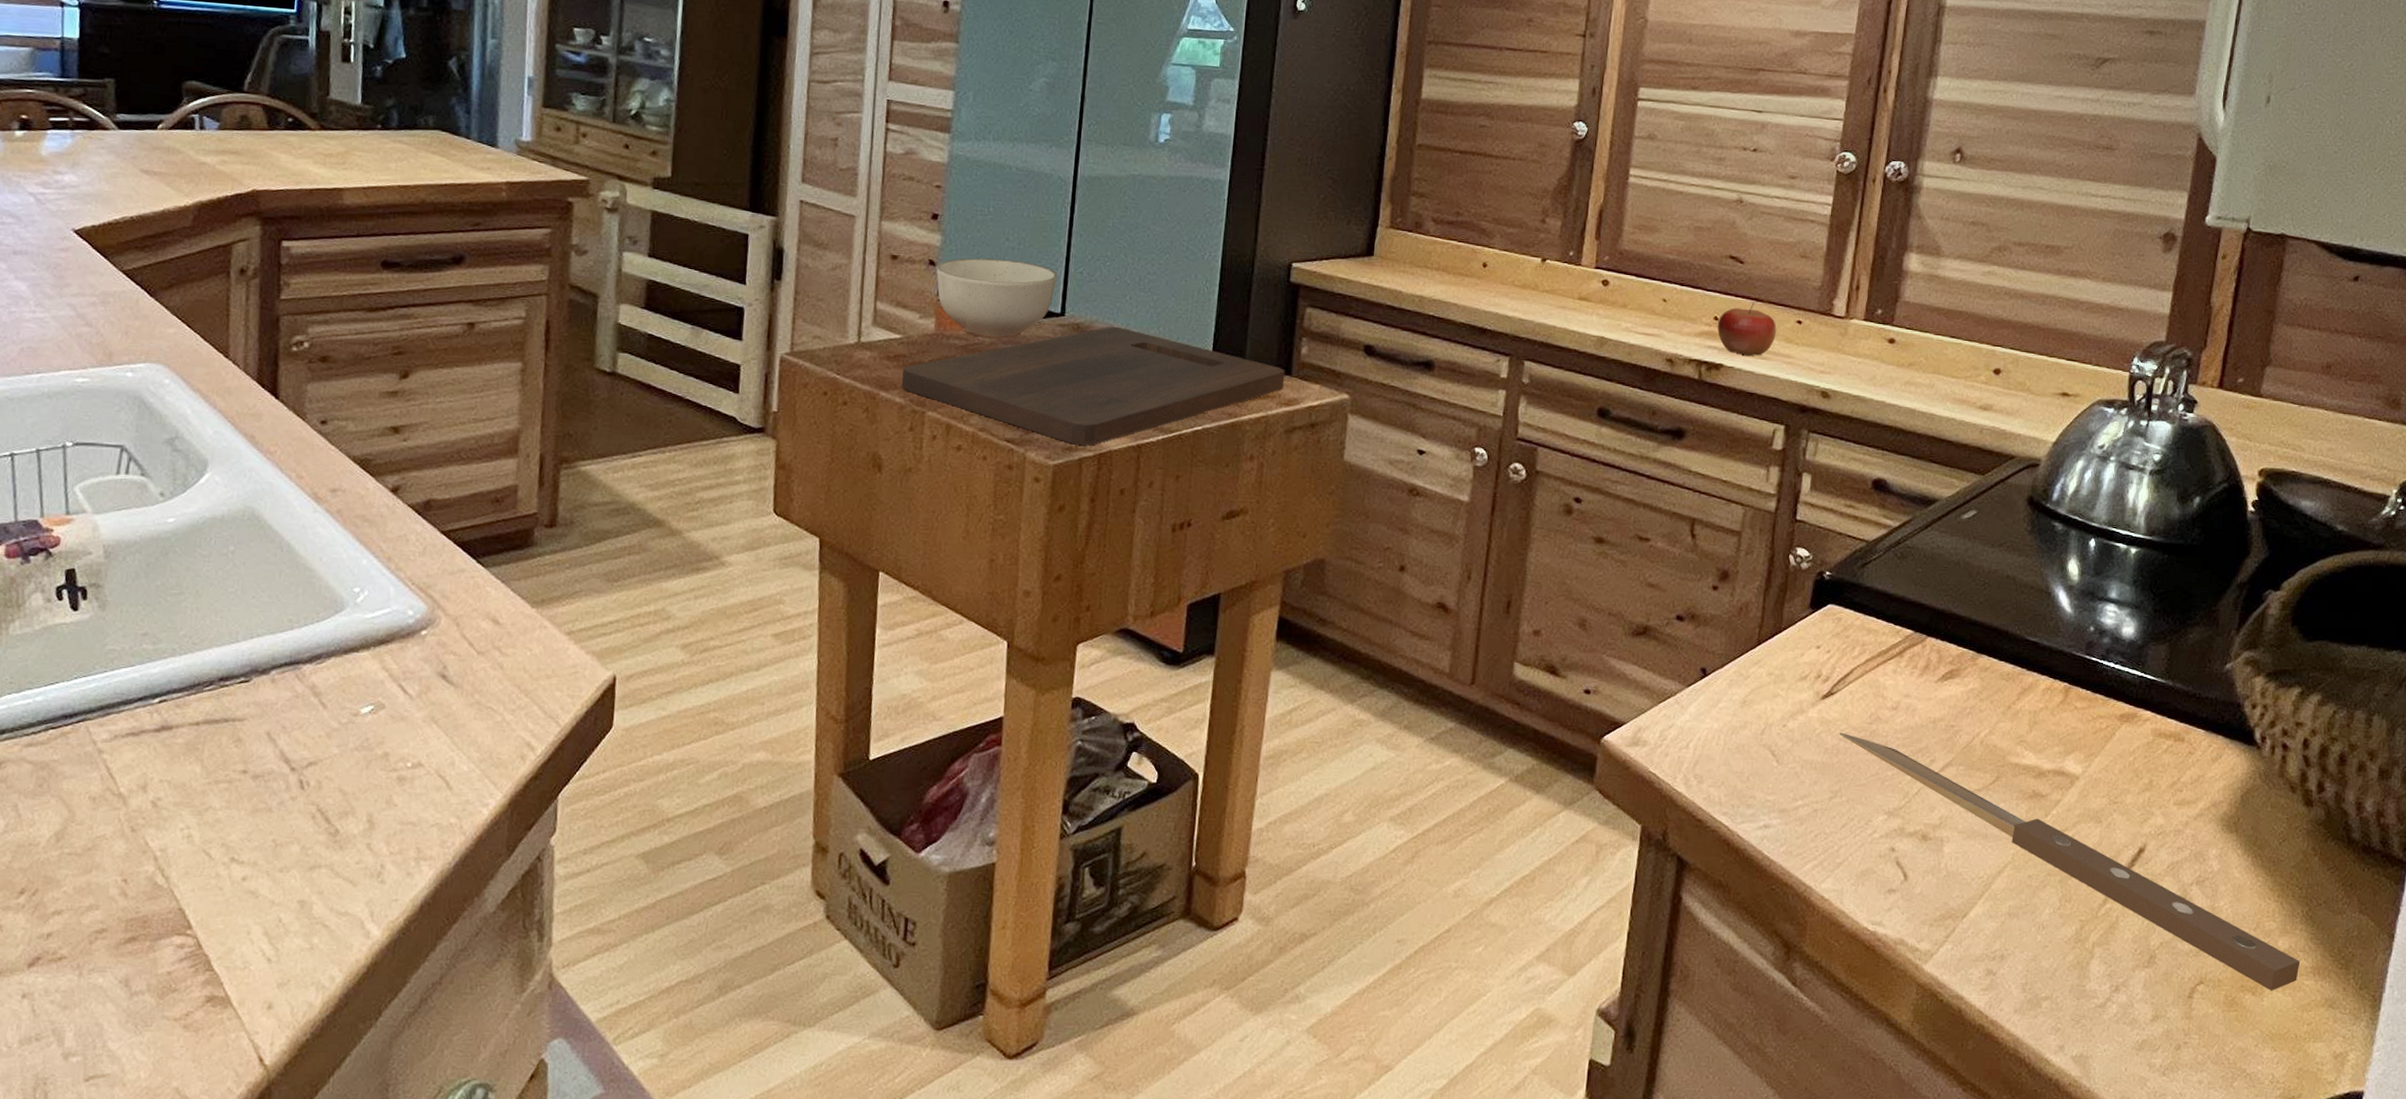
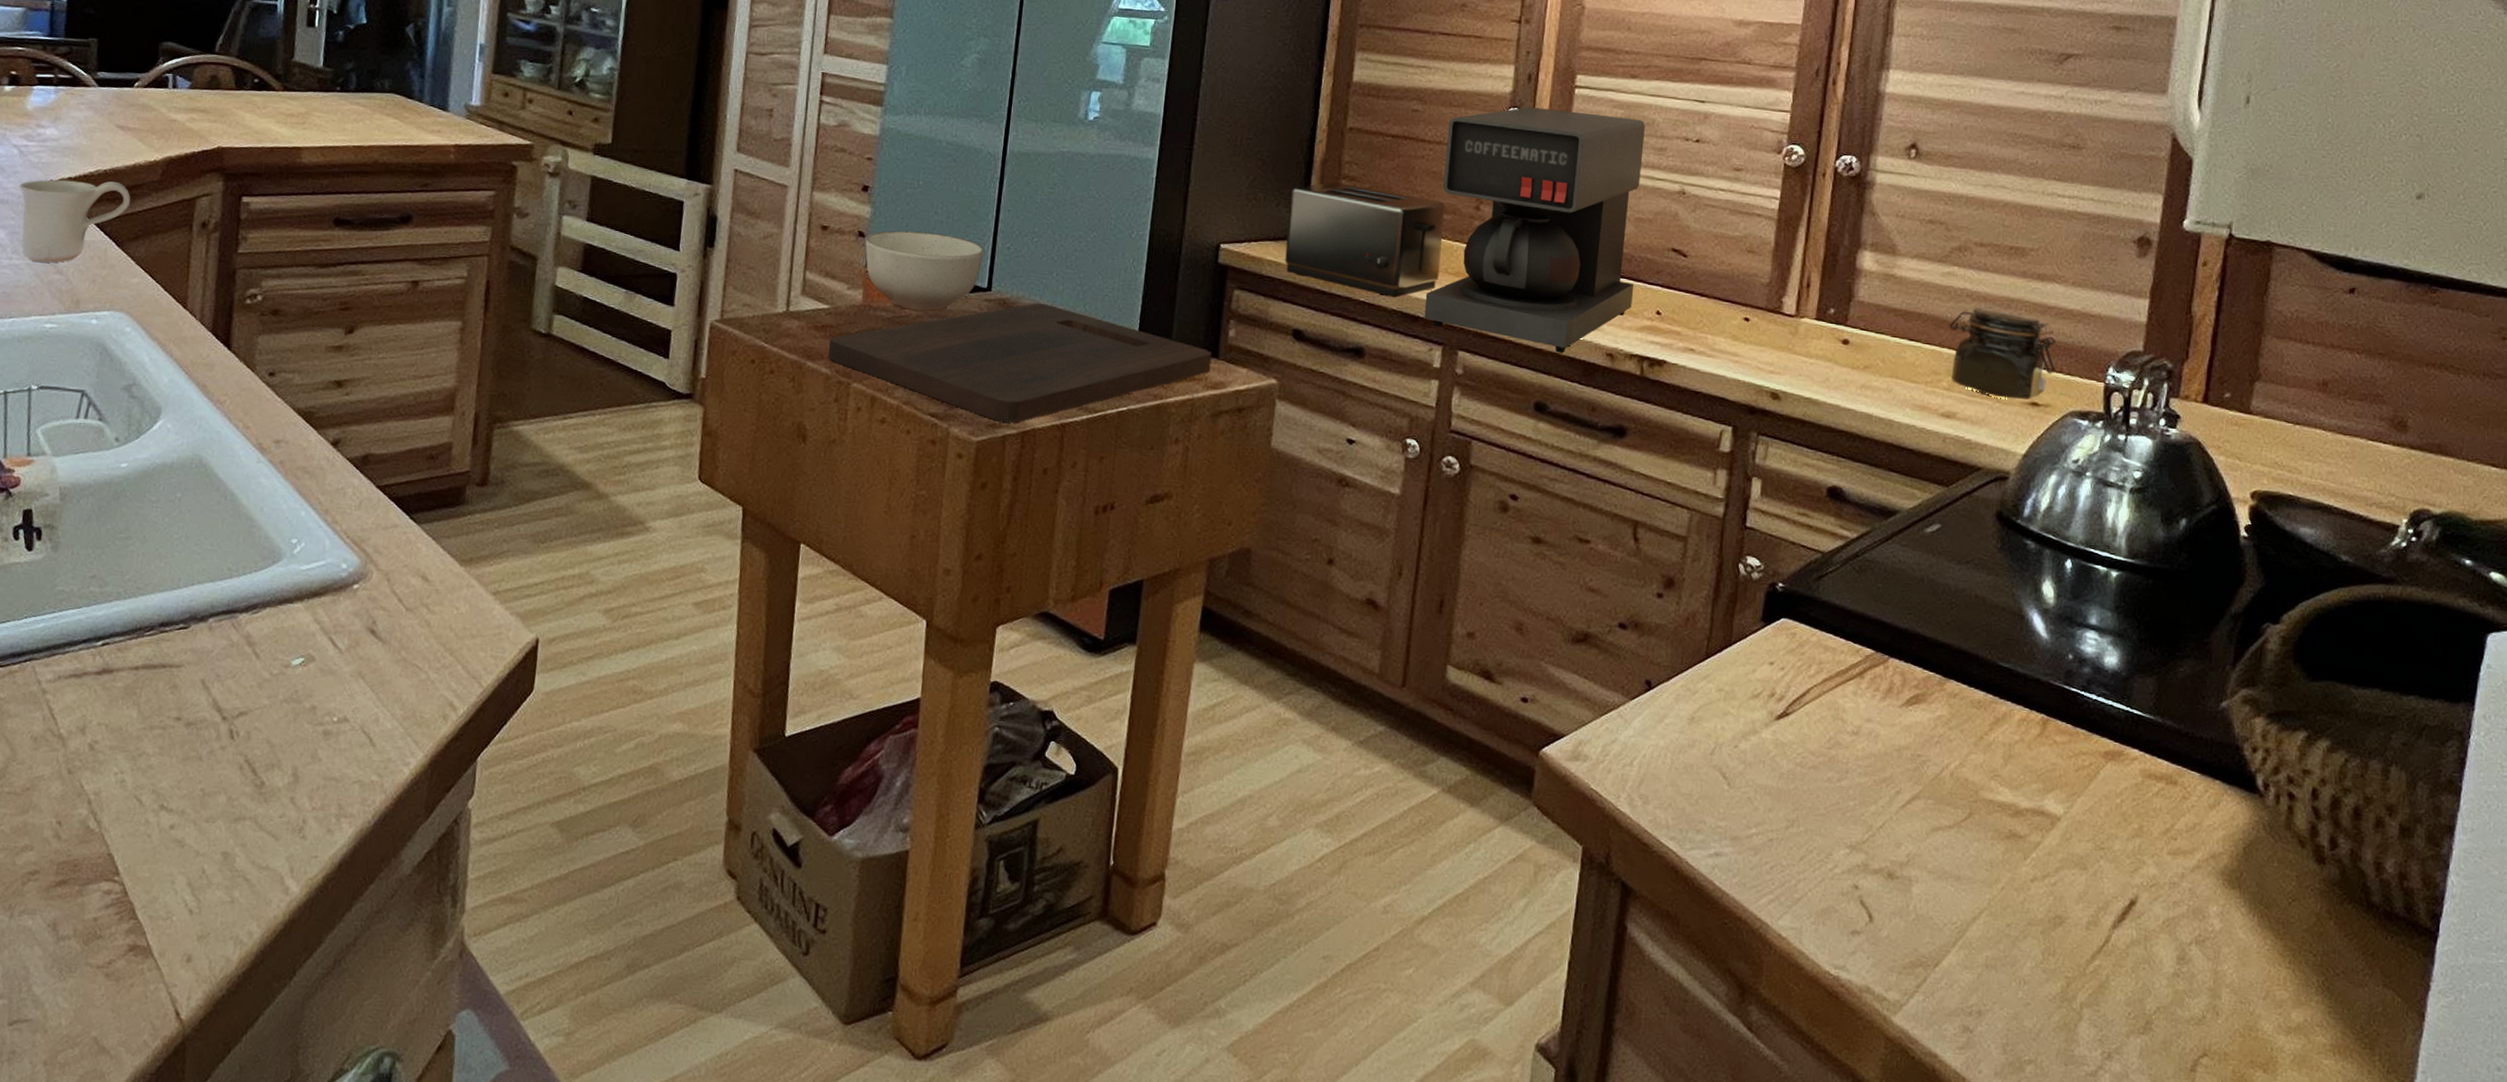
mug: none [38,228,162,315] -> present [19,179,131,263]
toaster: none [1356,199,1512,311] -> present [1285,182,1446,298]
coffee maker: none [1491,120,1705,360] -> present [1424,107,1645,353]
fruit: present [1717,302,1777,356] -> none [1659,297,1723,353]
kitchen knife: present [1839,732,2301,991] -> none [1795,756,2318,1069]
jar: none [1988,303,2086,391] -> present [1950,307,2055,400]

